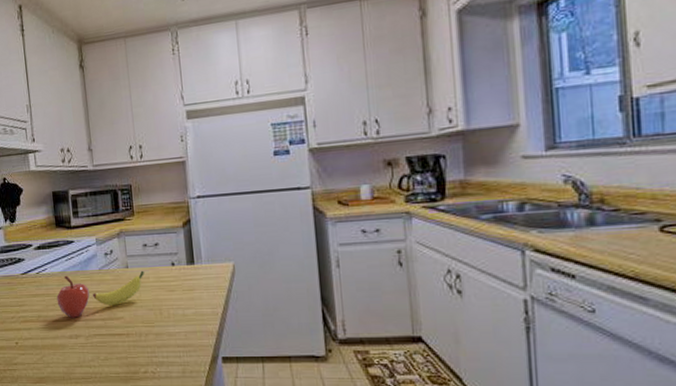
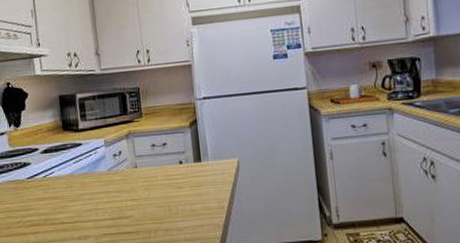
fruit: present [56,270,144,318] -> none [64,169,153,219]

